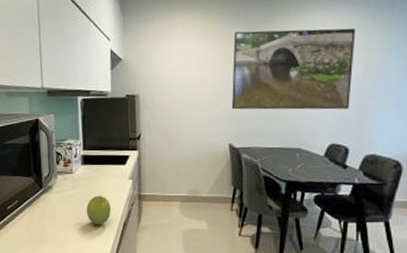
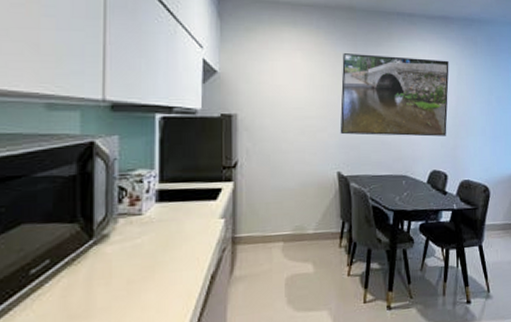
fruit: present [86,195,111,225] -> none [159,241,194,283]

